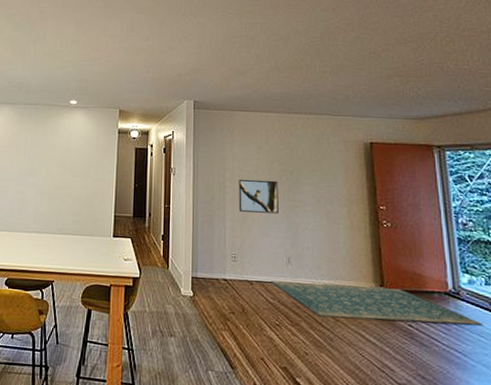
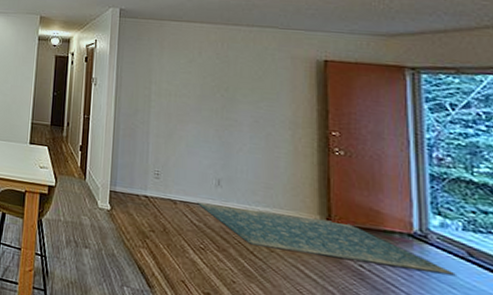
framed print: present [238,179,279,214] -> none [164,94,211,132]

